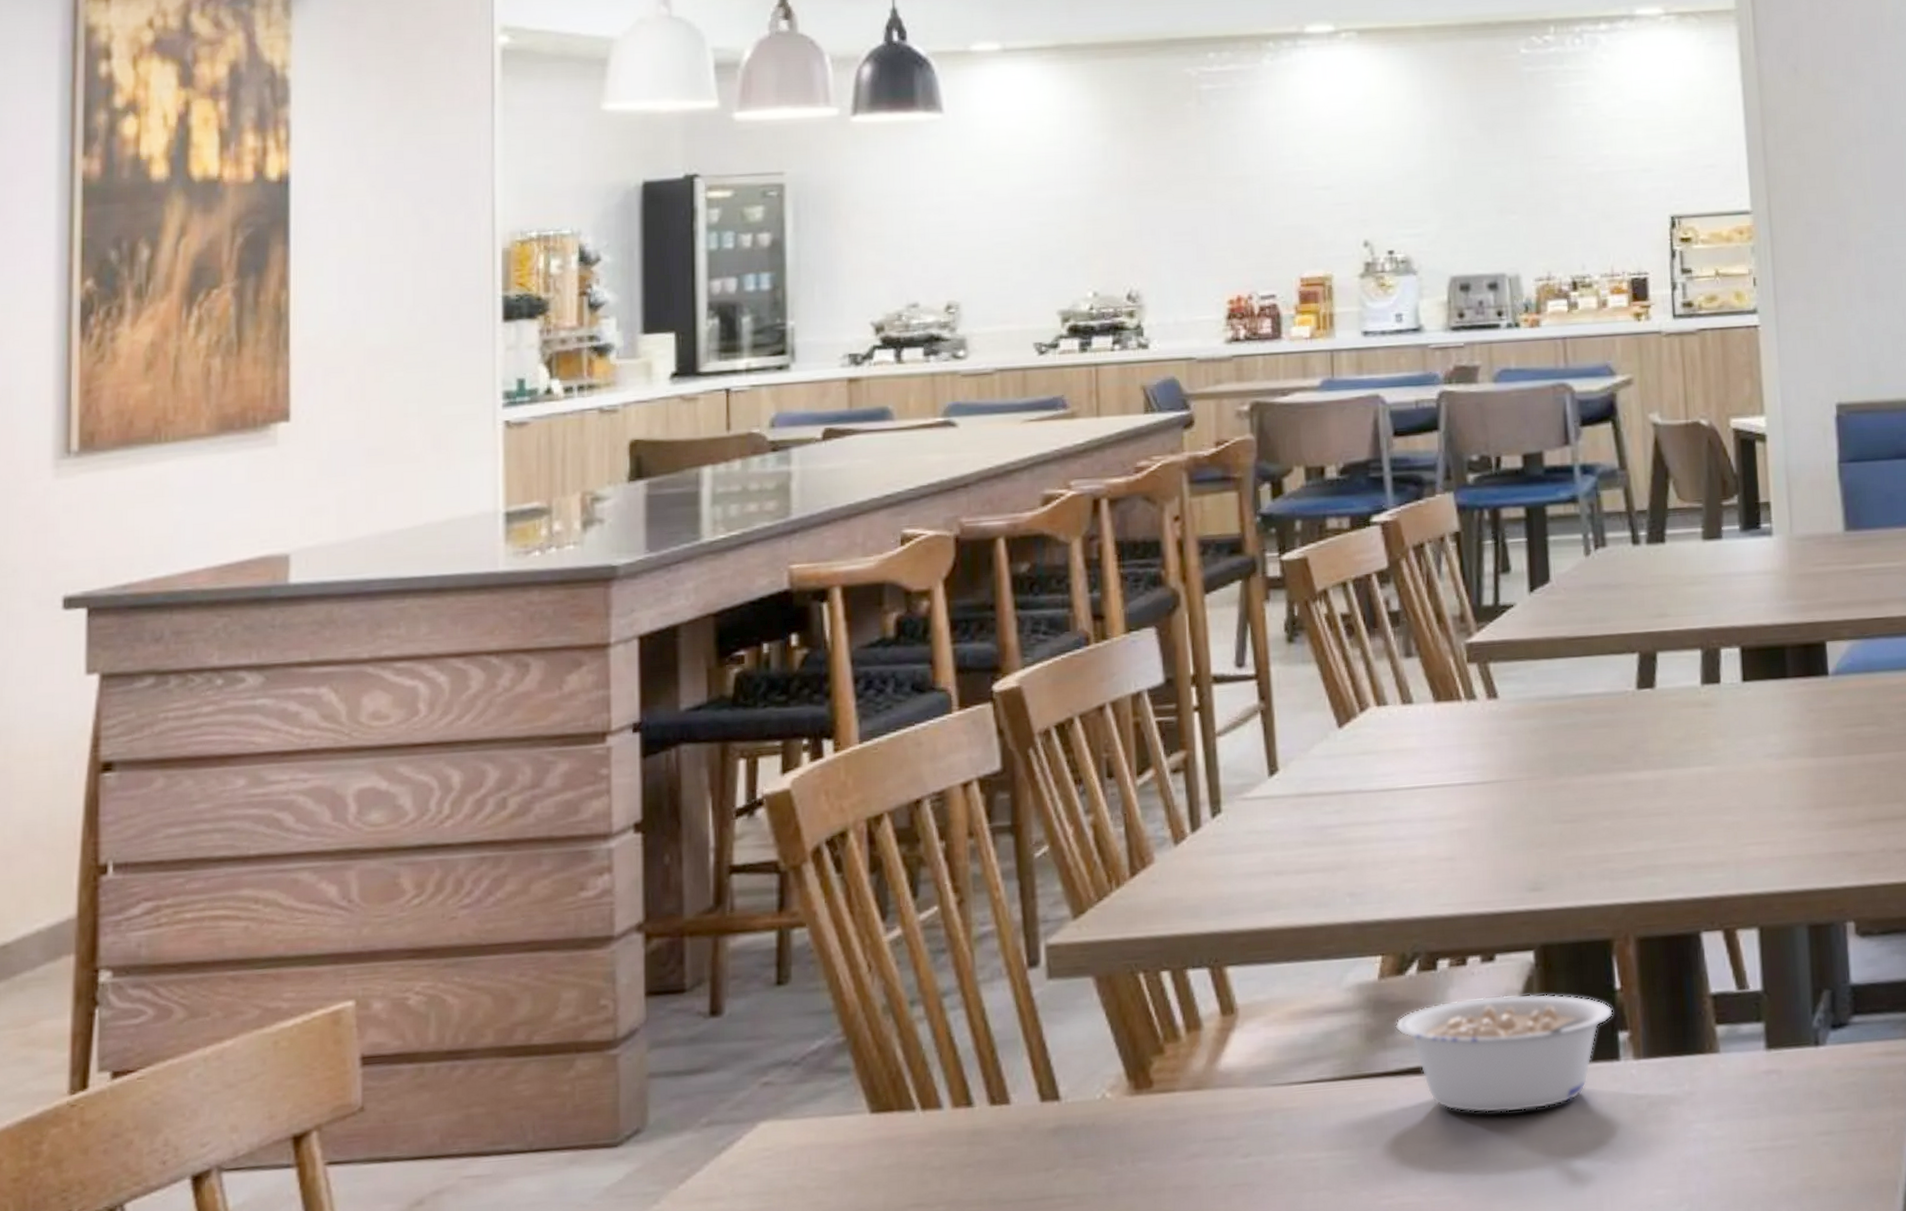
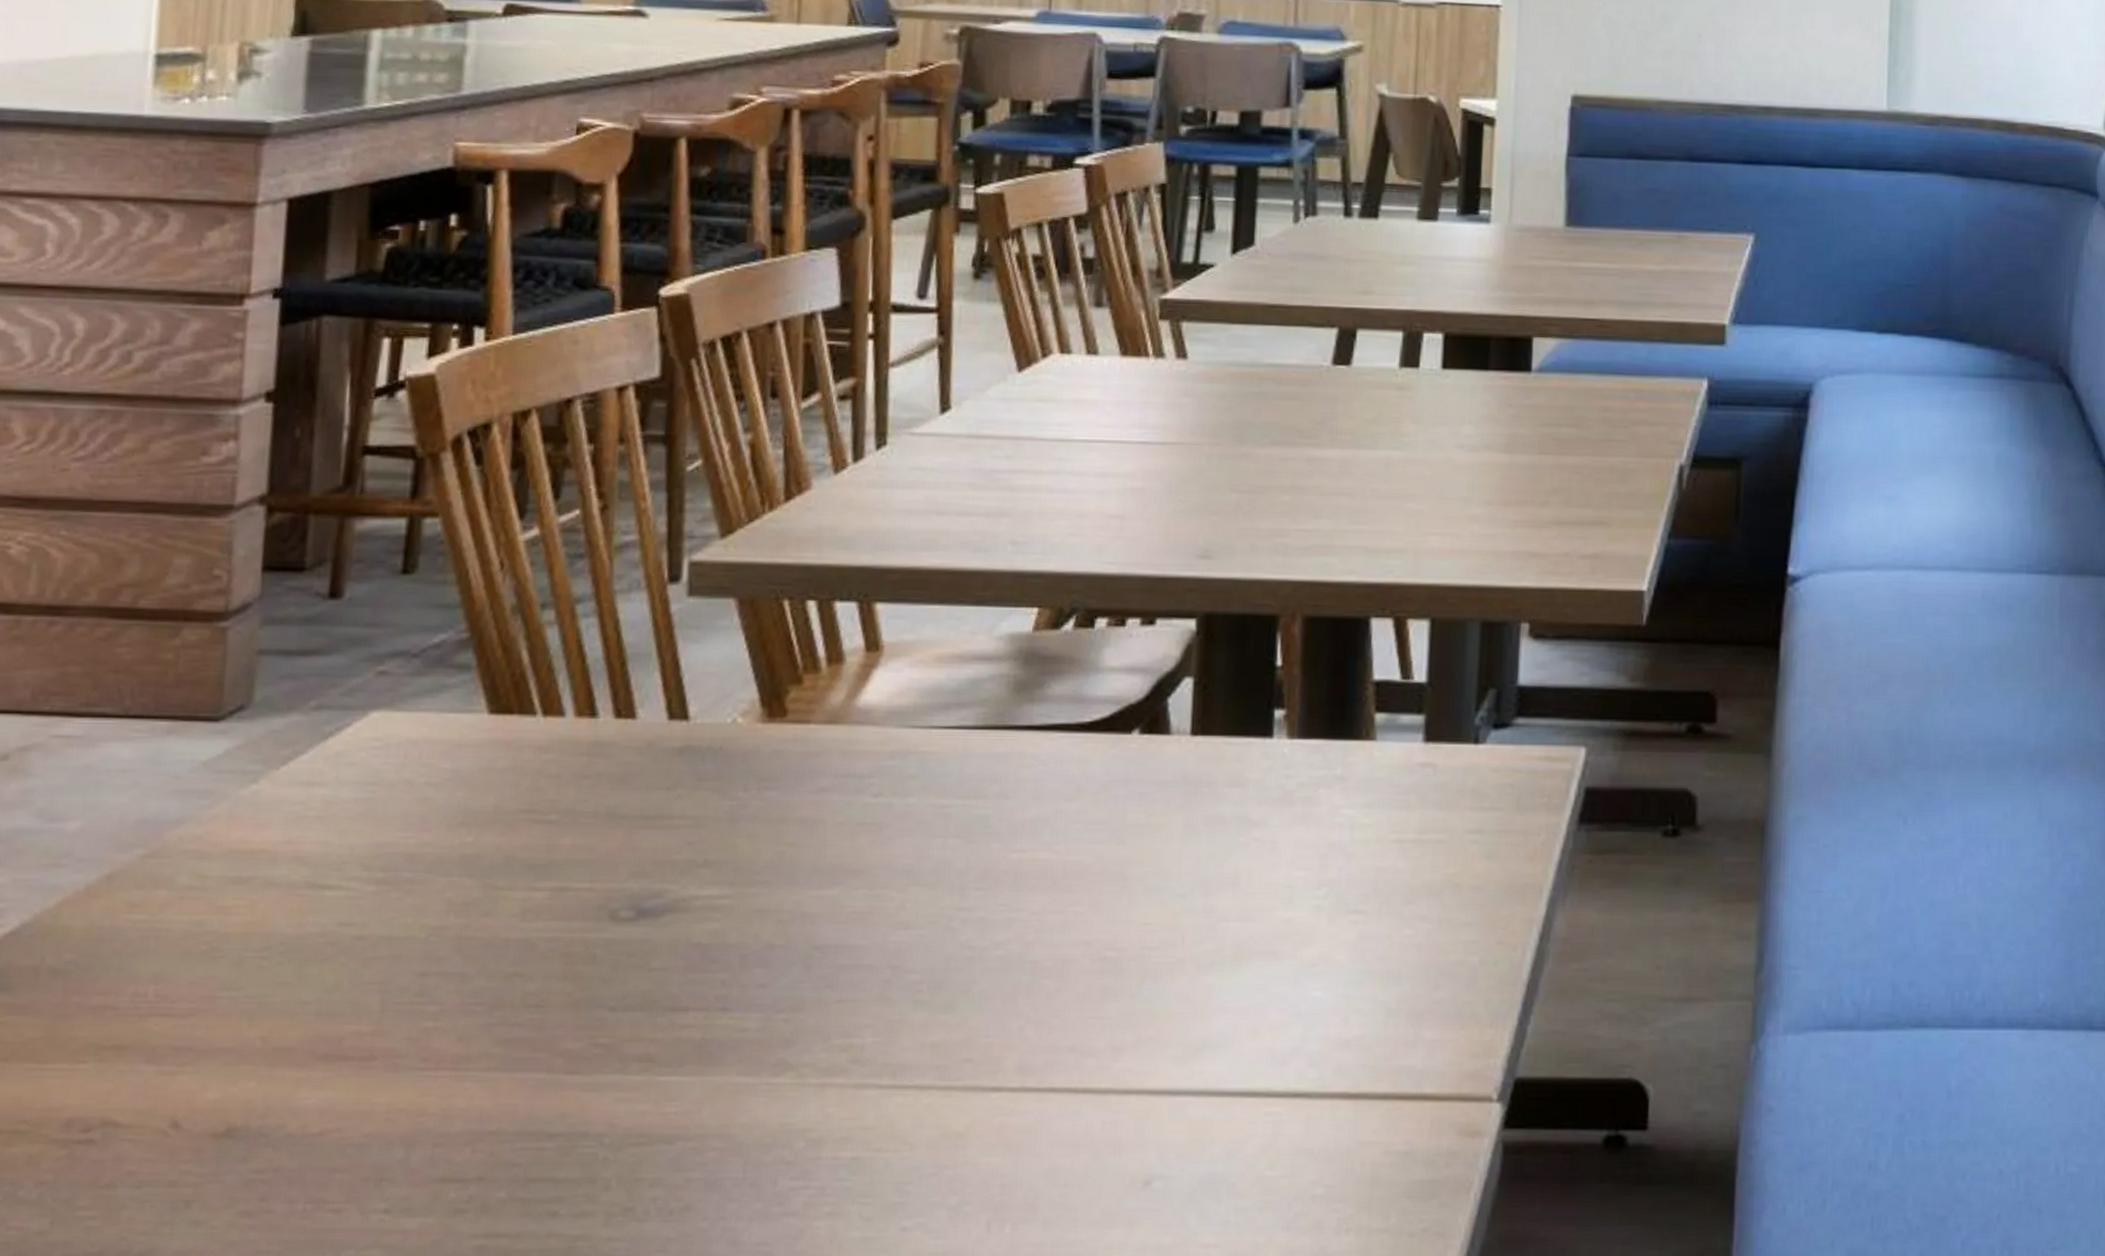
legume: present [1395,994,1613,1113] -> none [1045,660,1271,778]

